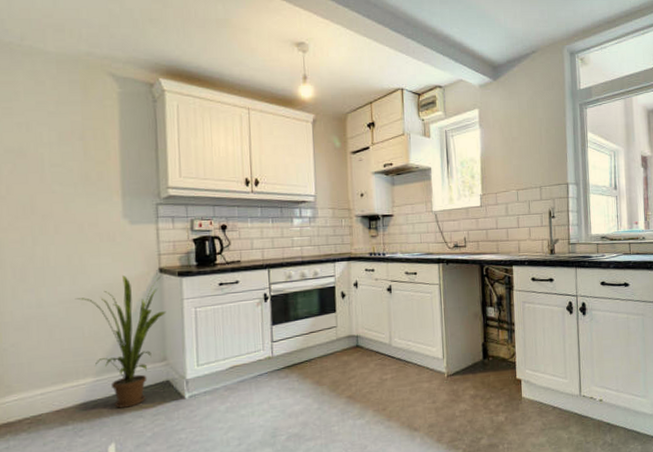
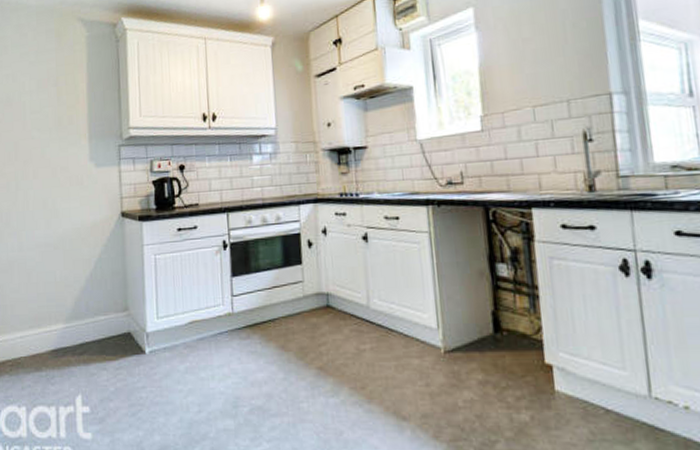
house plant: present [75,276,167,408] -> none [49,220,128,358]

